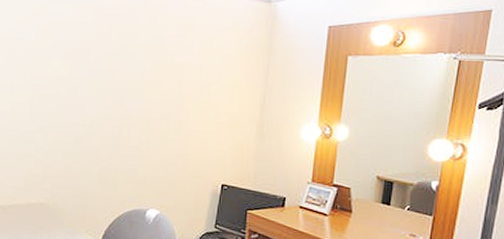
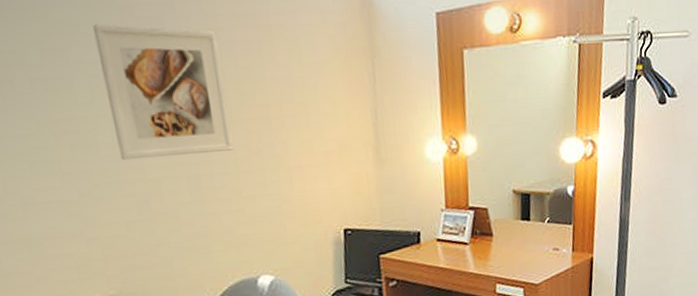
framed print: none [70,17,154,112] -> present [93,23,233,161]

